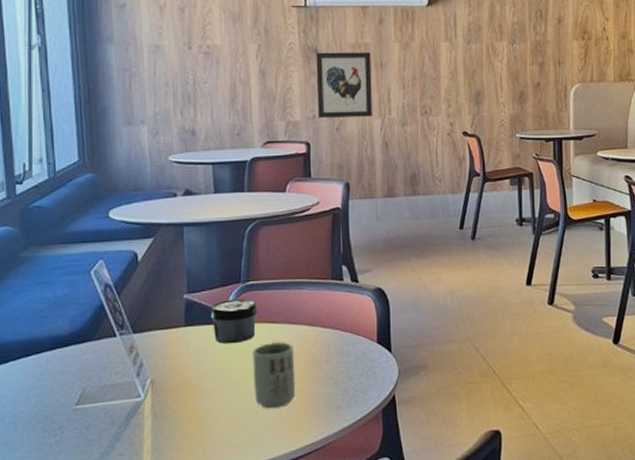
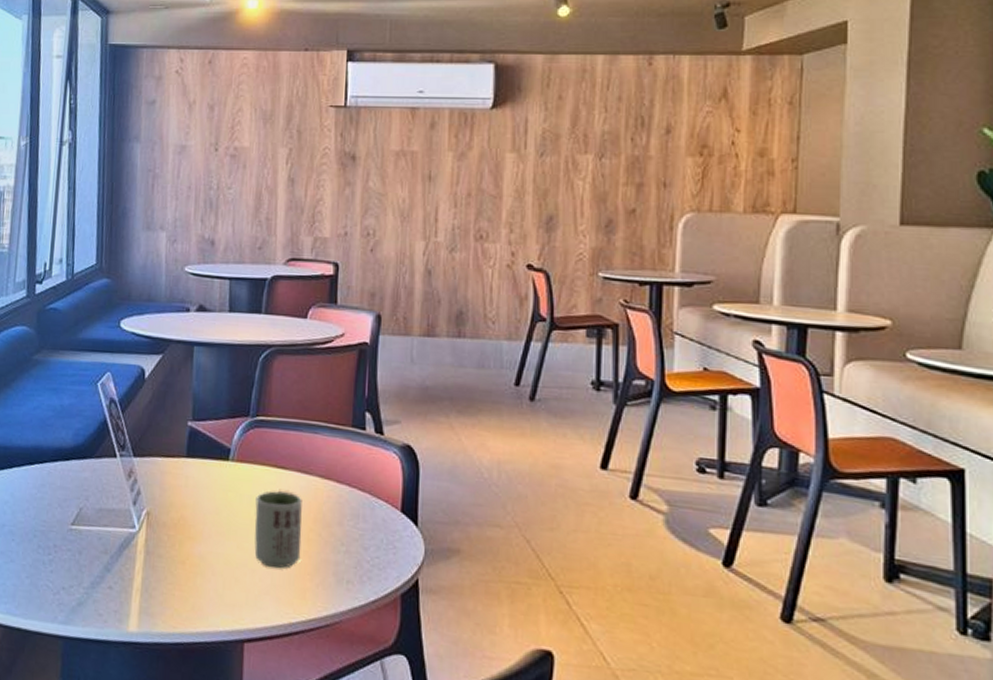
jar: present [211,299,257,344] -> none [215,434,265,486]
wall art: present [316,52,372,118] -> none [350,159,418,238]

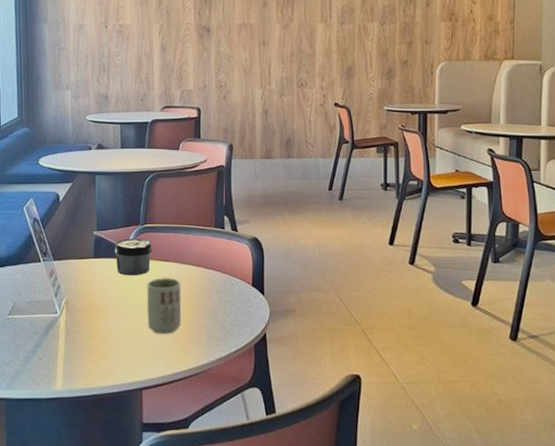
jar: none [215,434,265,486] -> present [115,238,152,276]

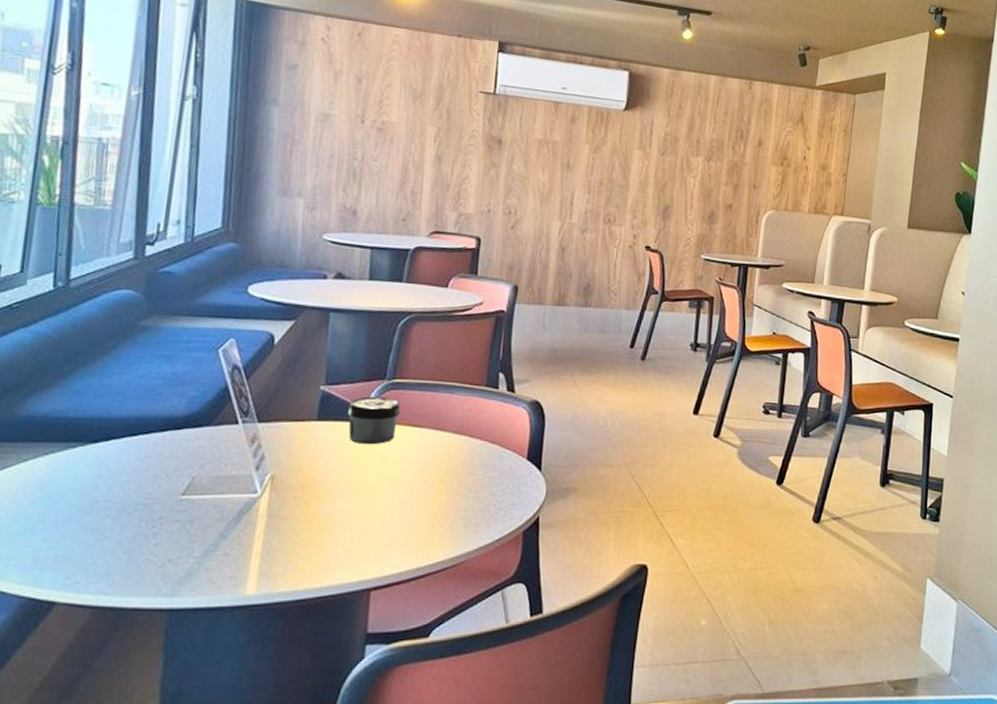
cup: present [146,278,182,334] -> none [385,448,435,519]

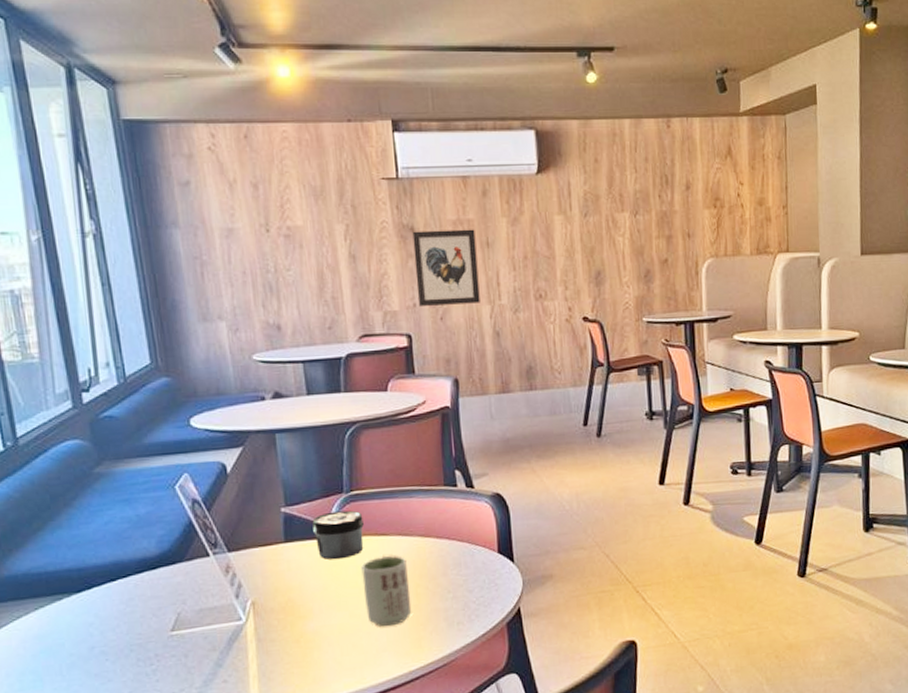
cup: none [385,448,435,519] -> present [361,556,412,627]
wall art: none [493,143,558,219] -> present [412,229,480,306]

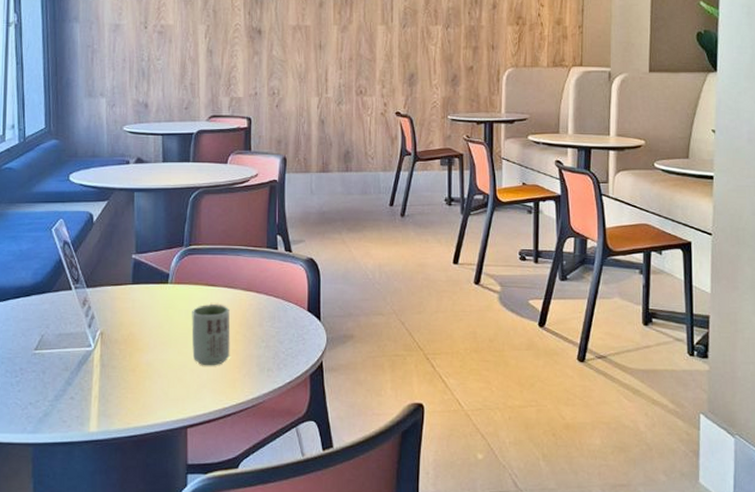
jar: present [312,510,364,560] -> none [156,262,197,303]
wall art: present [412,229,480,306] -> none [259,33,311,95]

